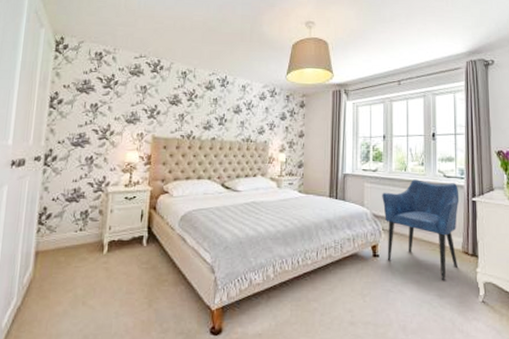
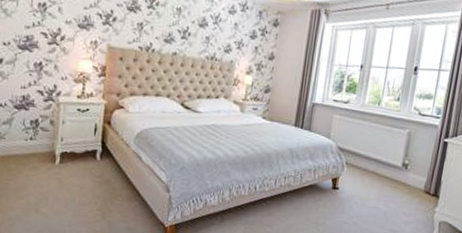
armchair: present [382,179,460,280] -> none [346,115,432,217]

